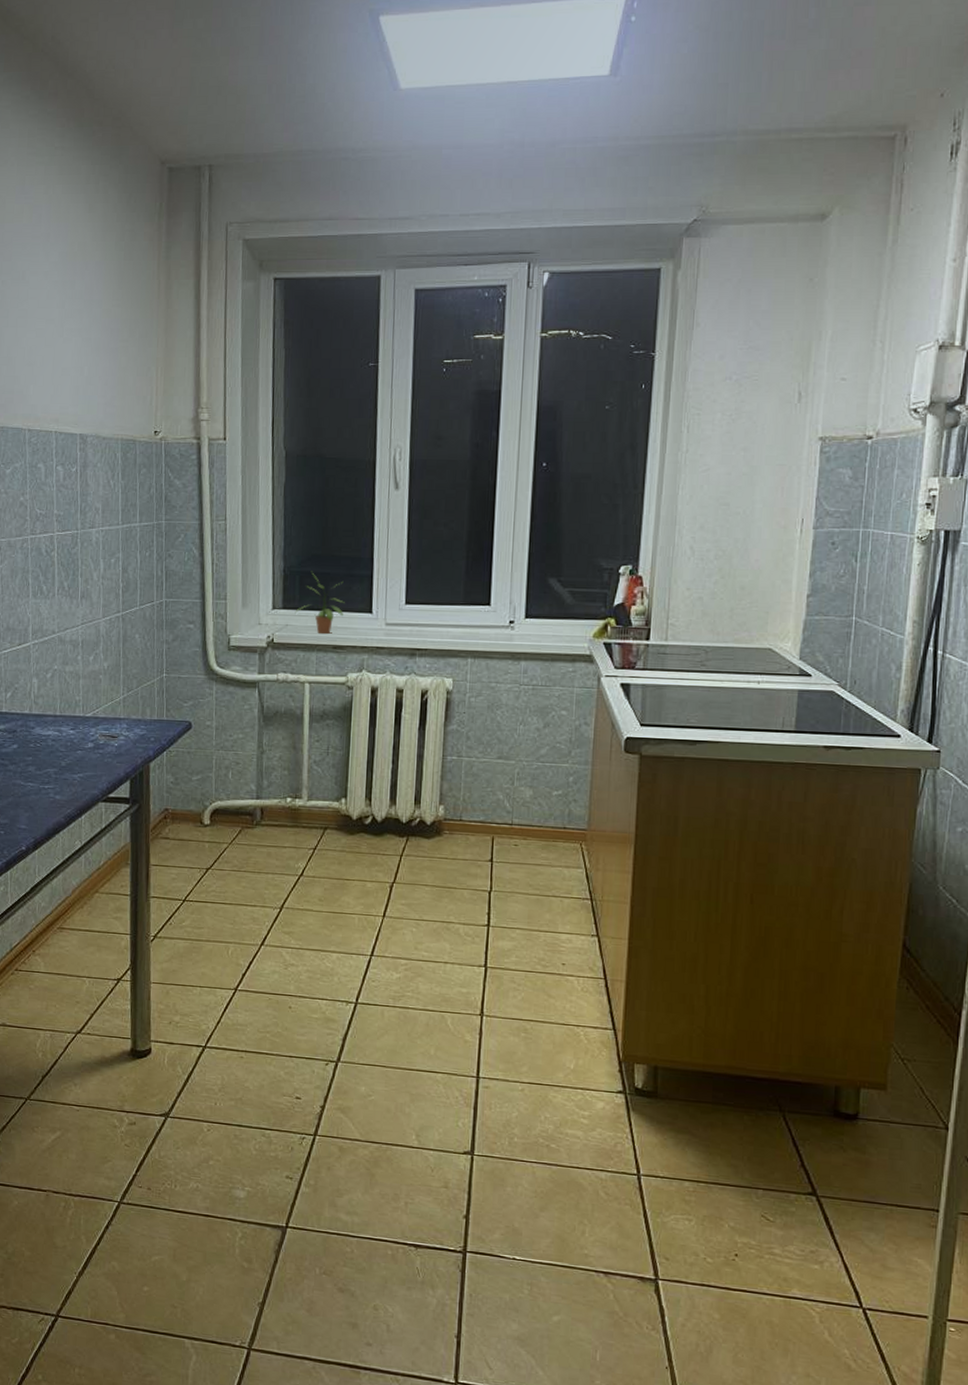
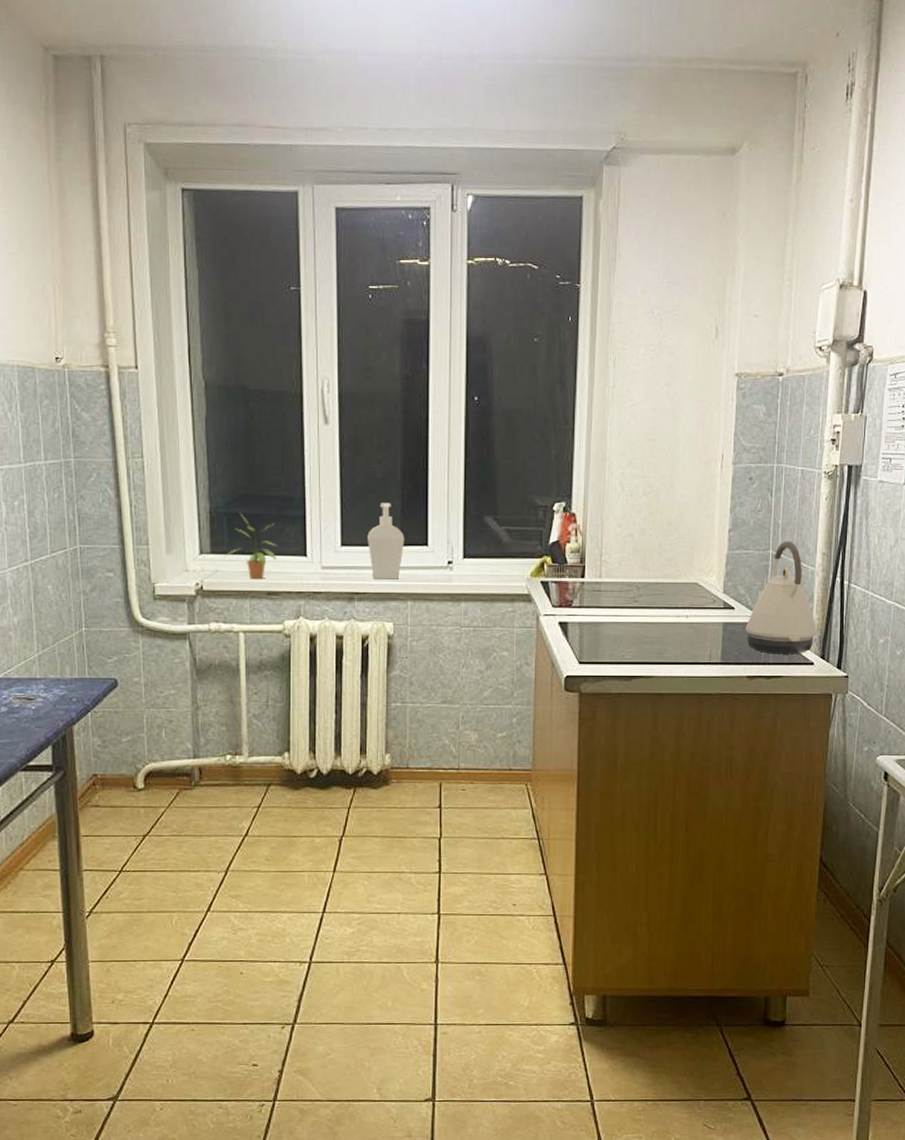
soap bottle: none [431,564,468,639] -> present [367,503,405,581]
kettle: none [823,607,906,726] -> present [745,541,818,654]

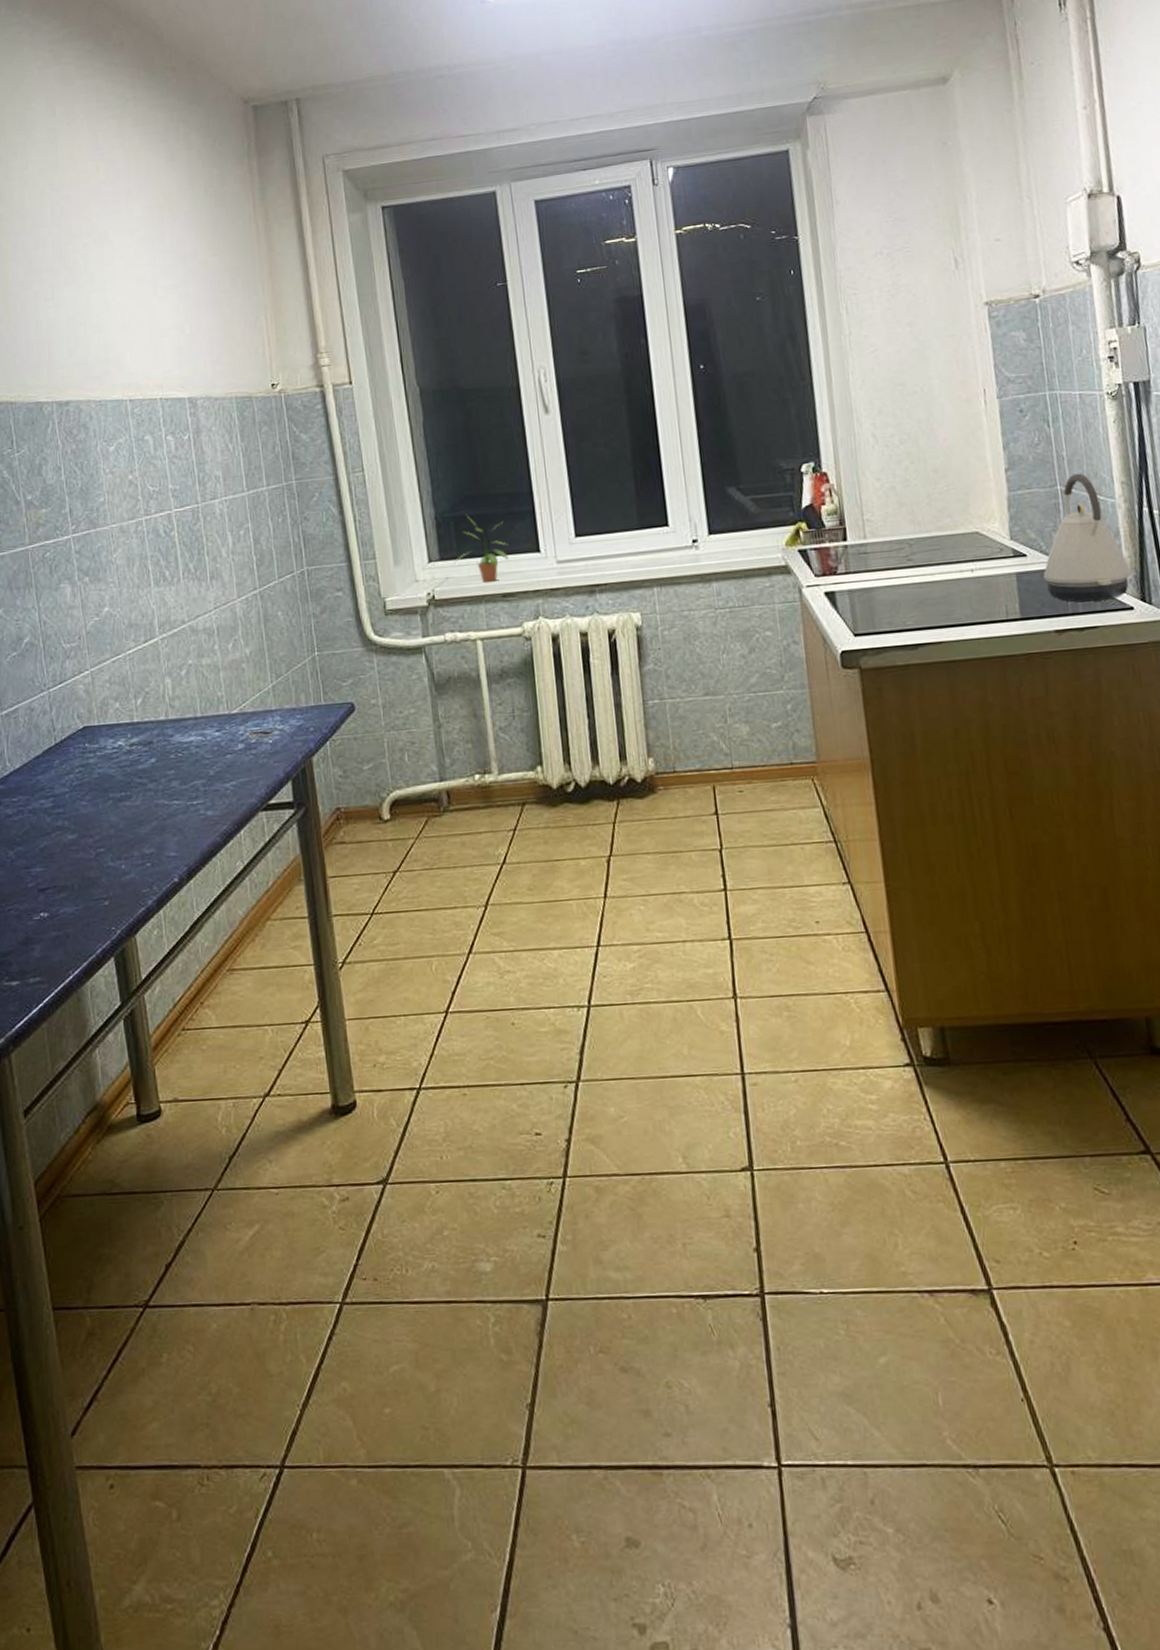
soap bottle: present [367,503,405,581] -> none [602,486,643,570]

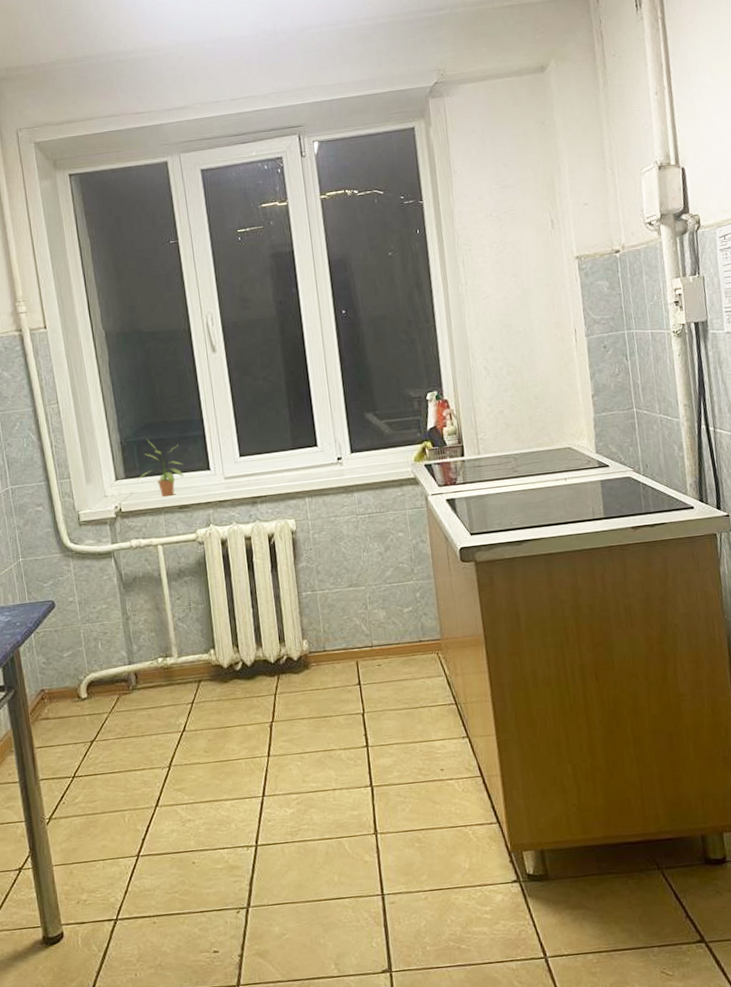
kettle: present [1043,473,1132,602] -> none [622,397,692,504]

